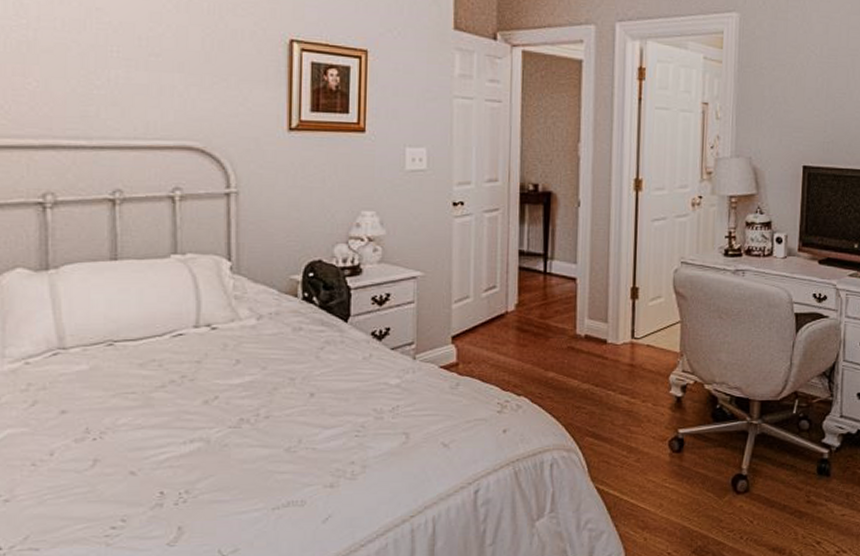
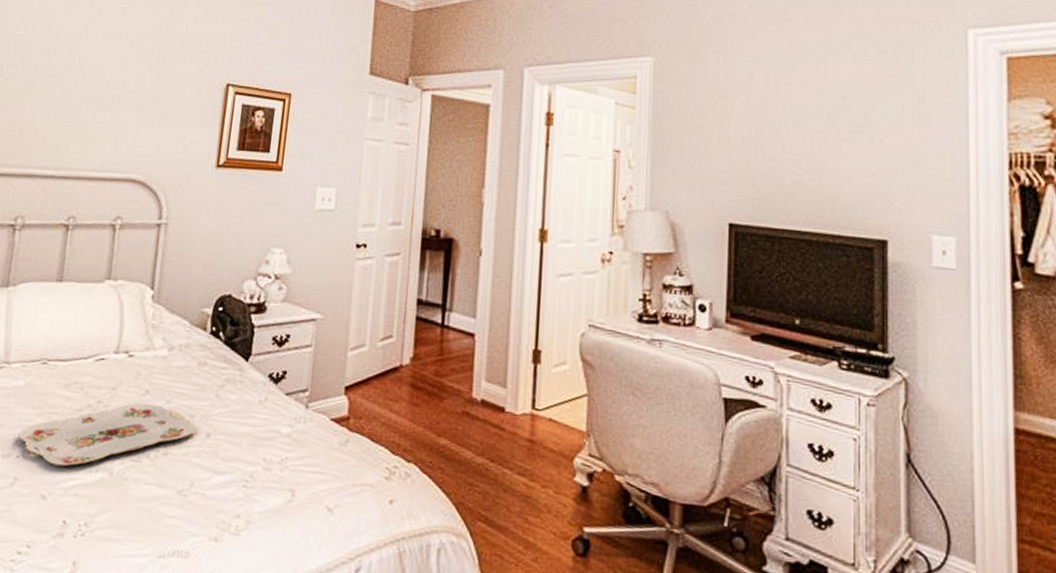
serving tray: none [90,372,298,443] -> present [18,403,196,467]

